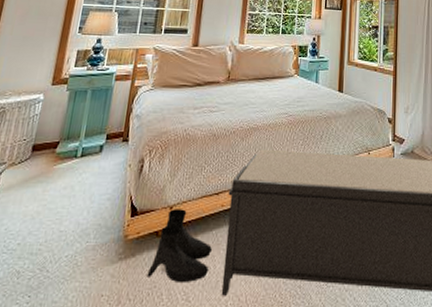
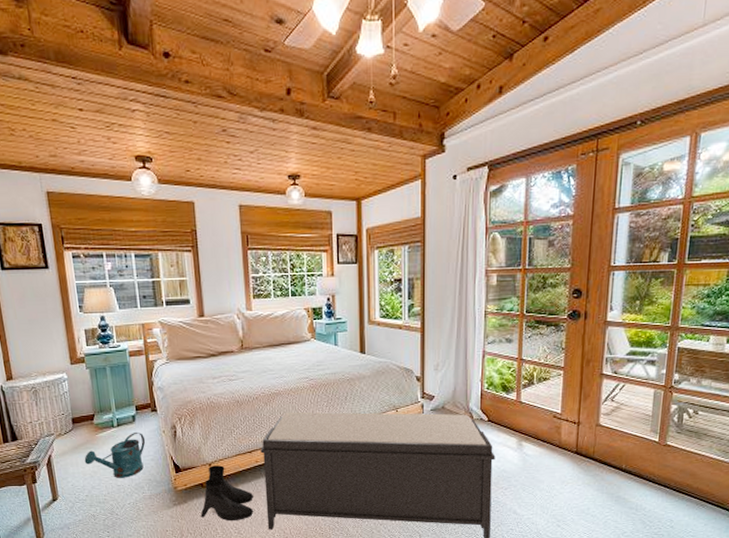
watering can: none [30,164,108,222] -> present [84,431,146,478]

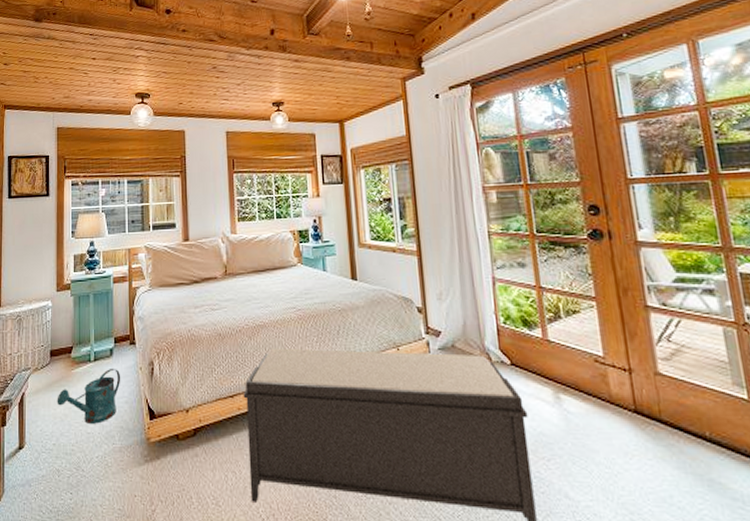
boots: present [200,465,254,521] -> none [174,412,236,488]

